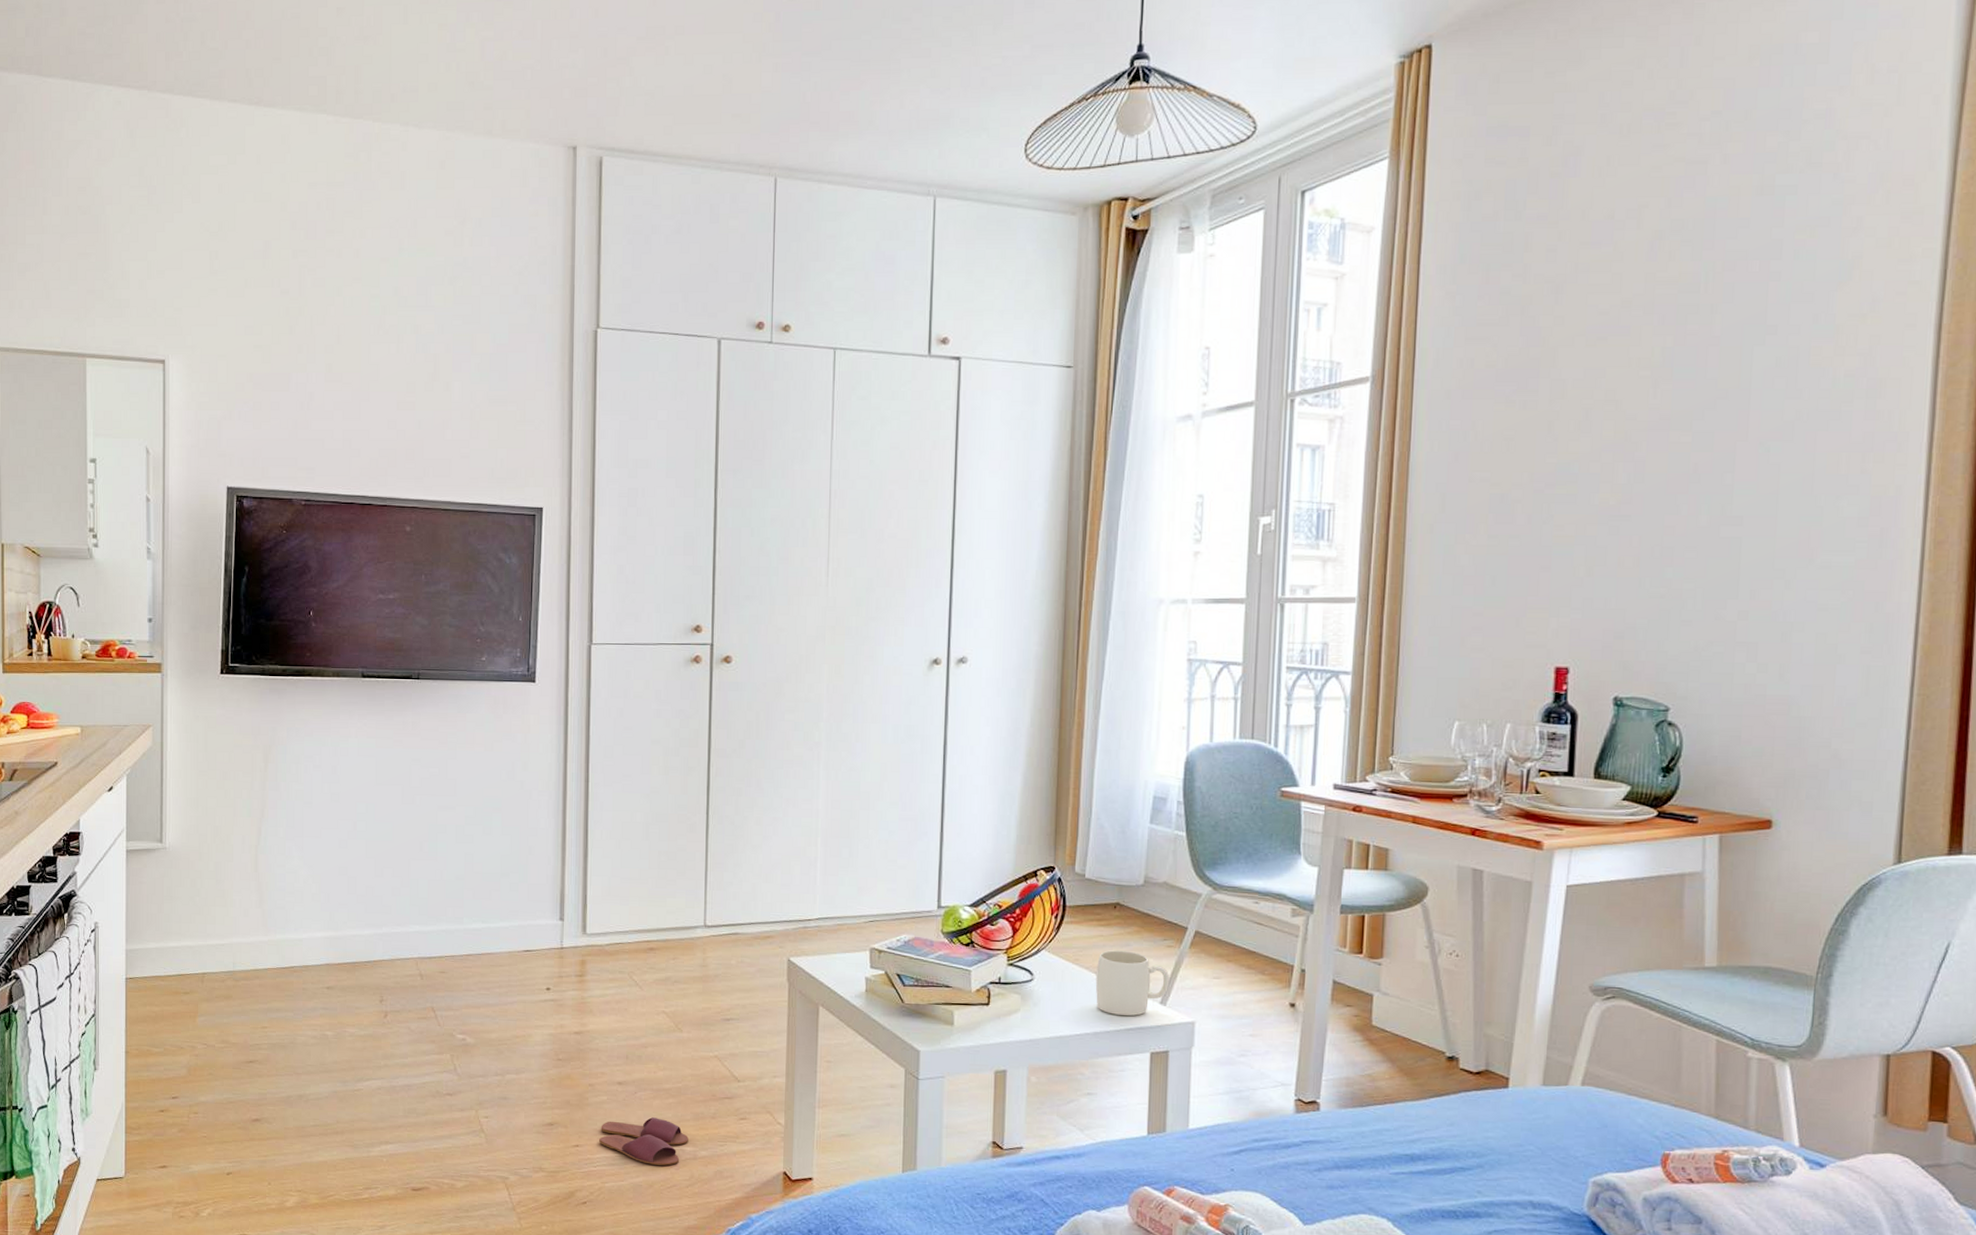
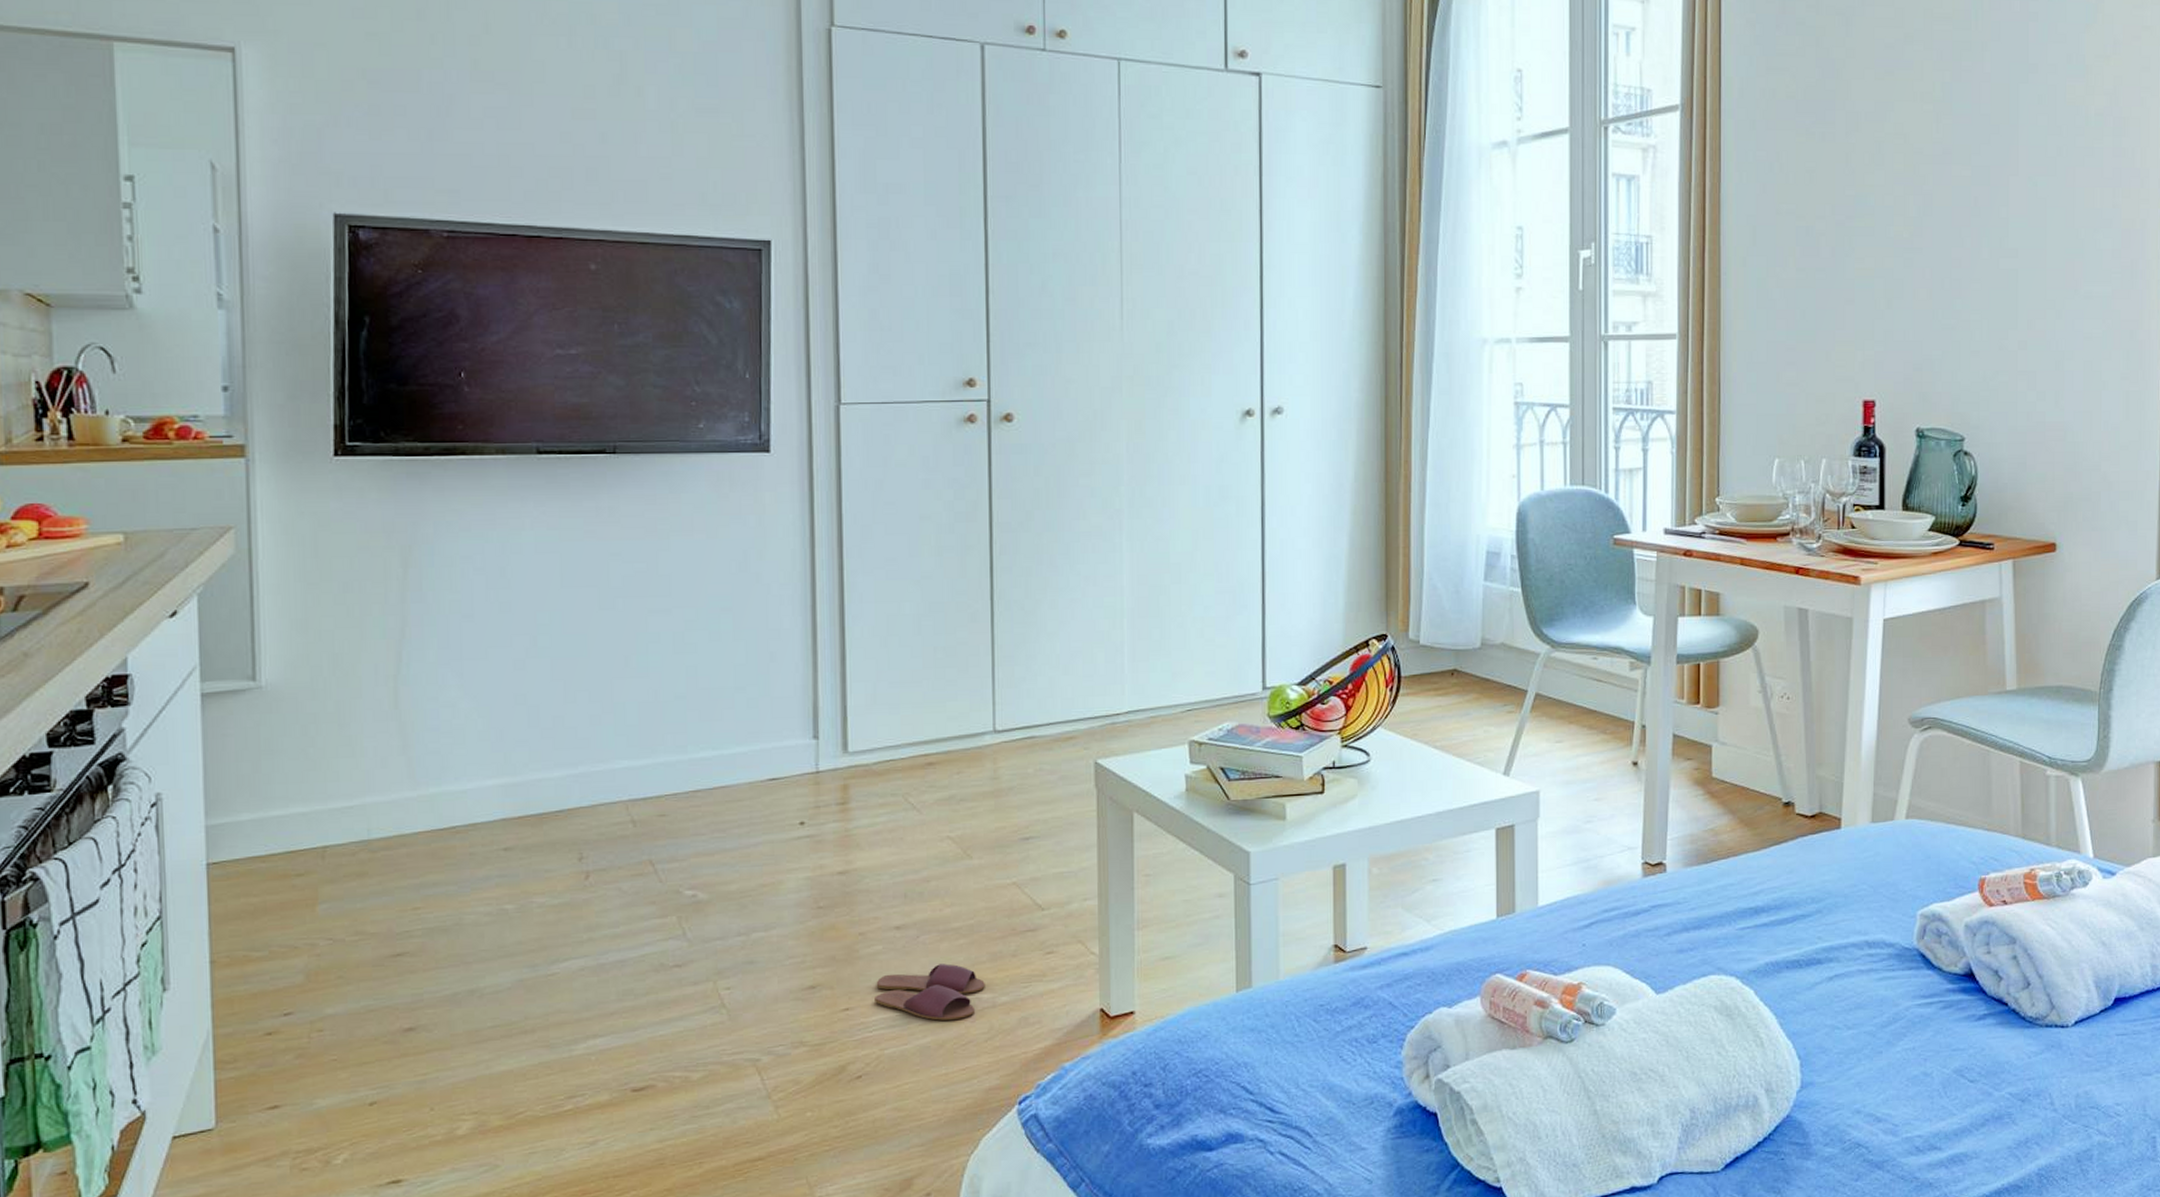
mug: present [1095,950,1170,1016] -> none [1435,720,1512,792]

